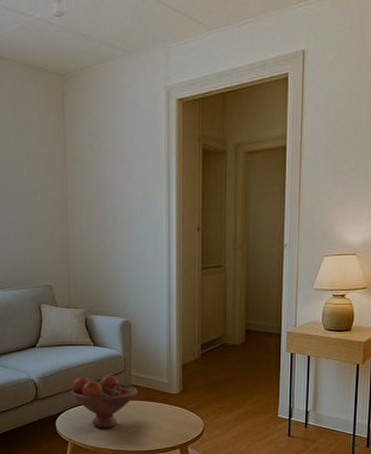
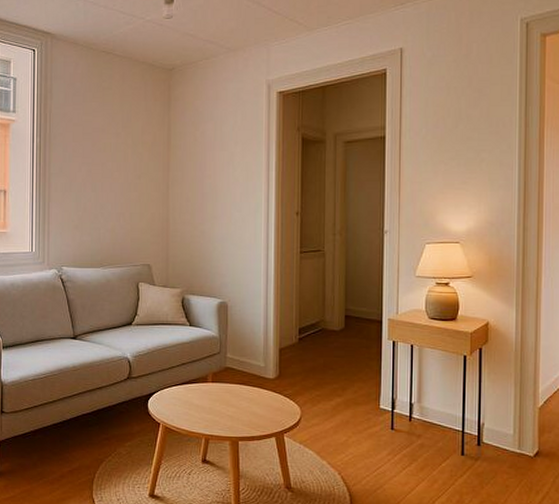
fruit bowl: present [70,375,138,428] -> none [164,356,233,411]

